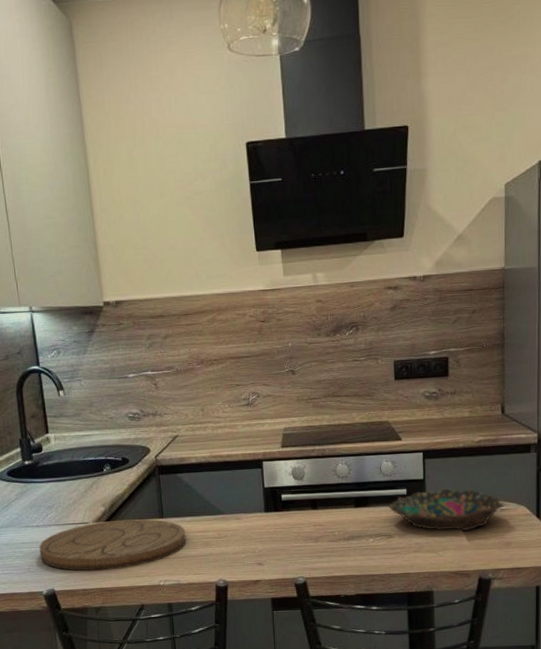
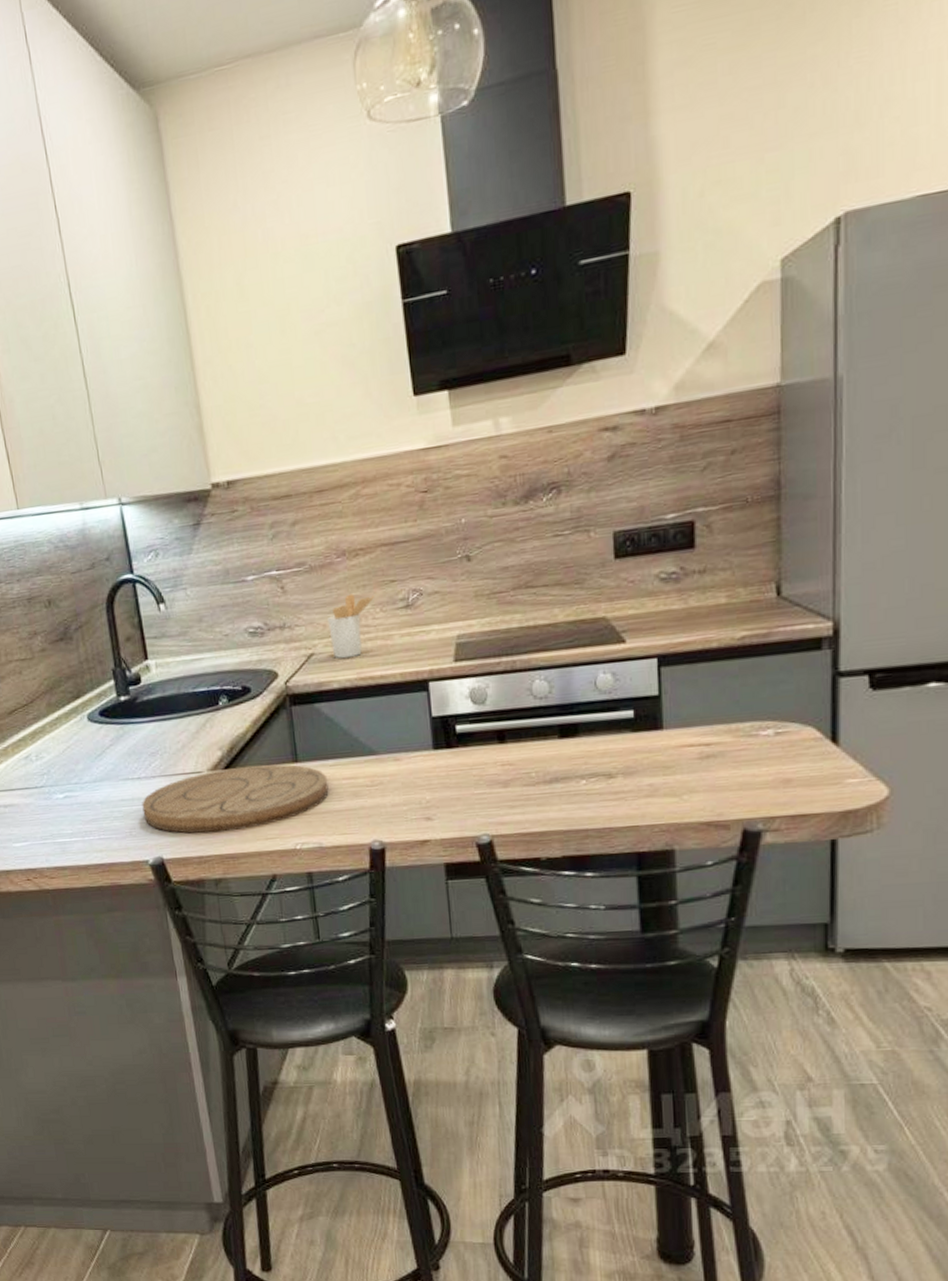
utensil holder: none [189,392,224,440] -> present [328,593,374,658]
bowl: present [388,488,505,532] -> none [607,706,783,766]

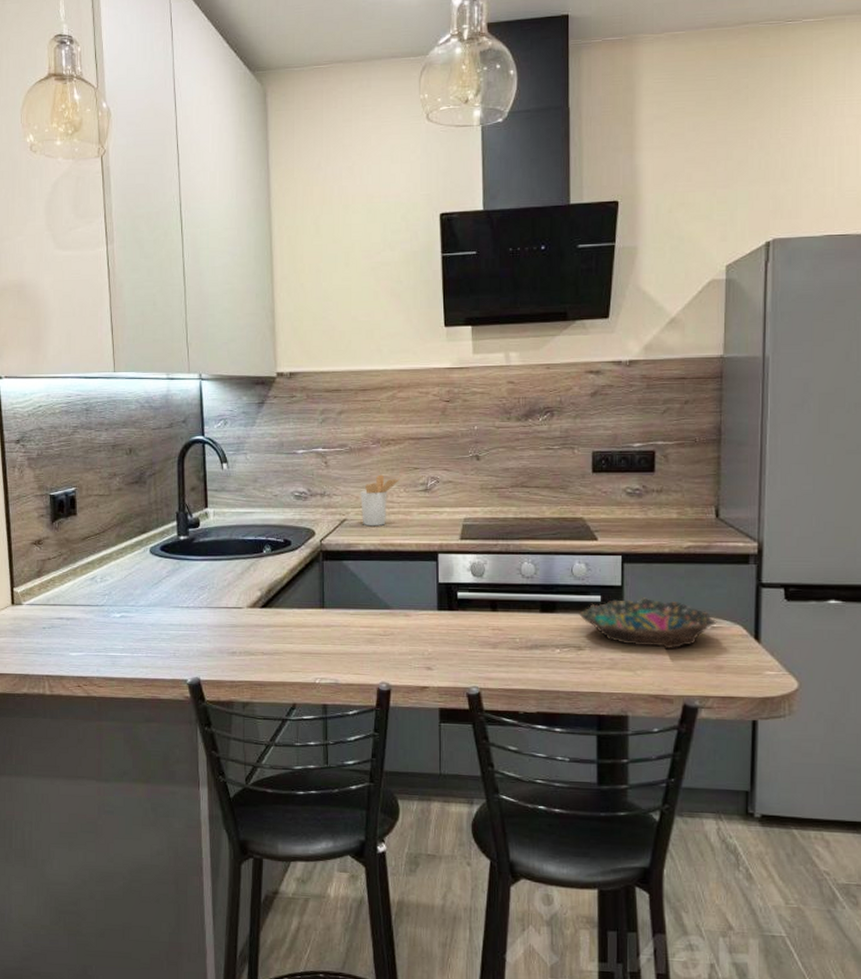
cutting board: present [142,764,329,834] -> none [187,607,348,662]
bowl: none [607,706,783,766] -> present [579,597,717,649]

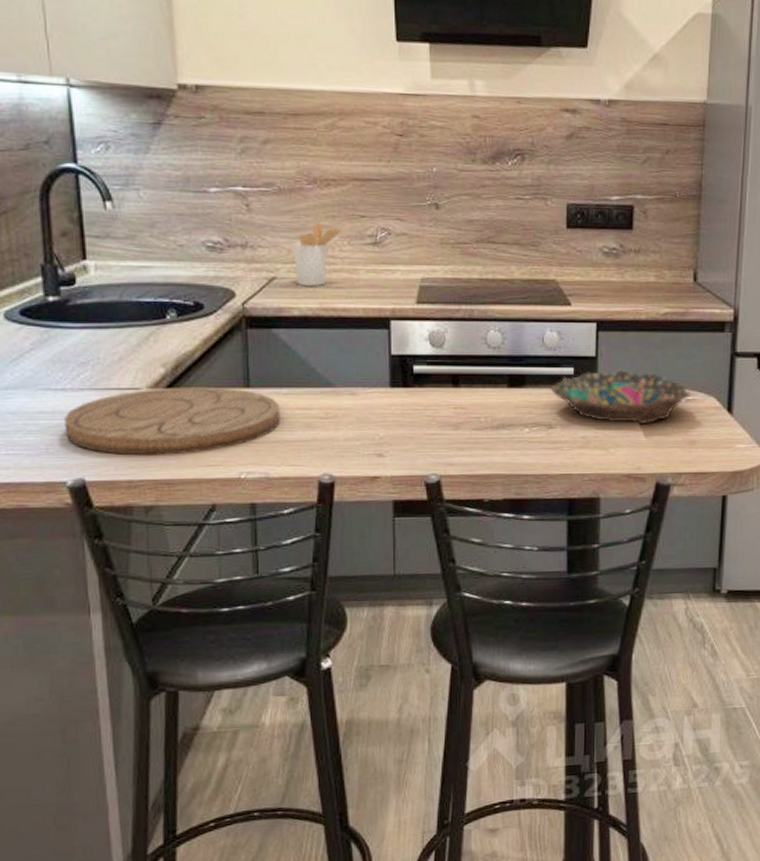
cutting board: none [187,607,348,662] -> present [64,386,280,456]

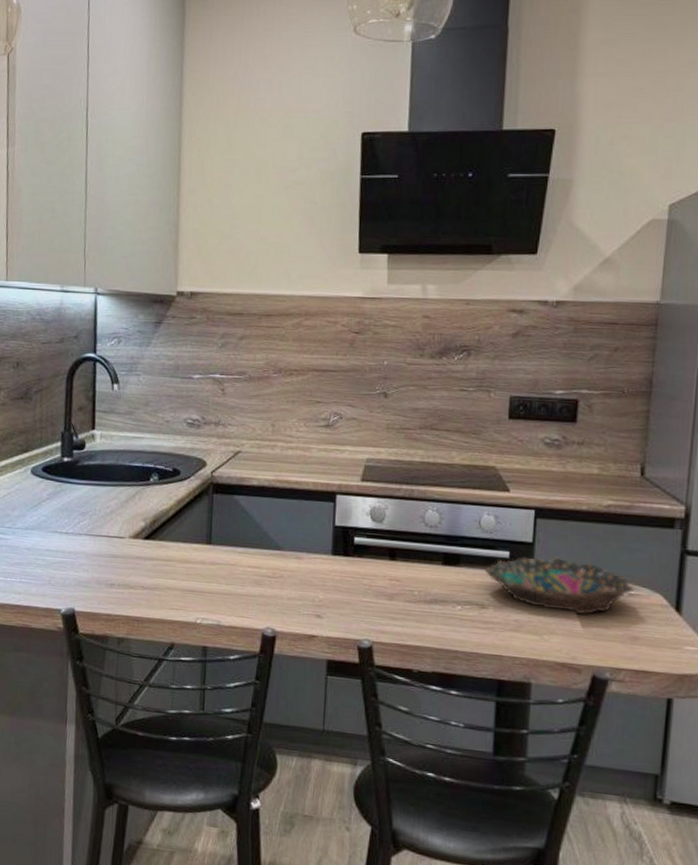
cutting board: present [64,386,280,456] -> none [64,538,235,597]
utensil holder: present [293,222,342,286] -> none [257,406,300,461]

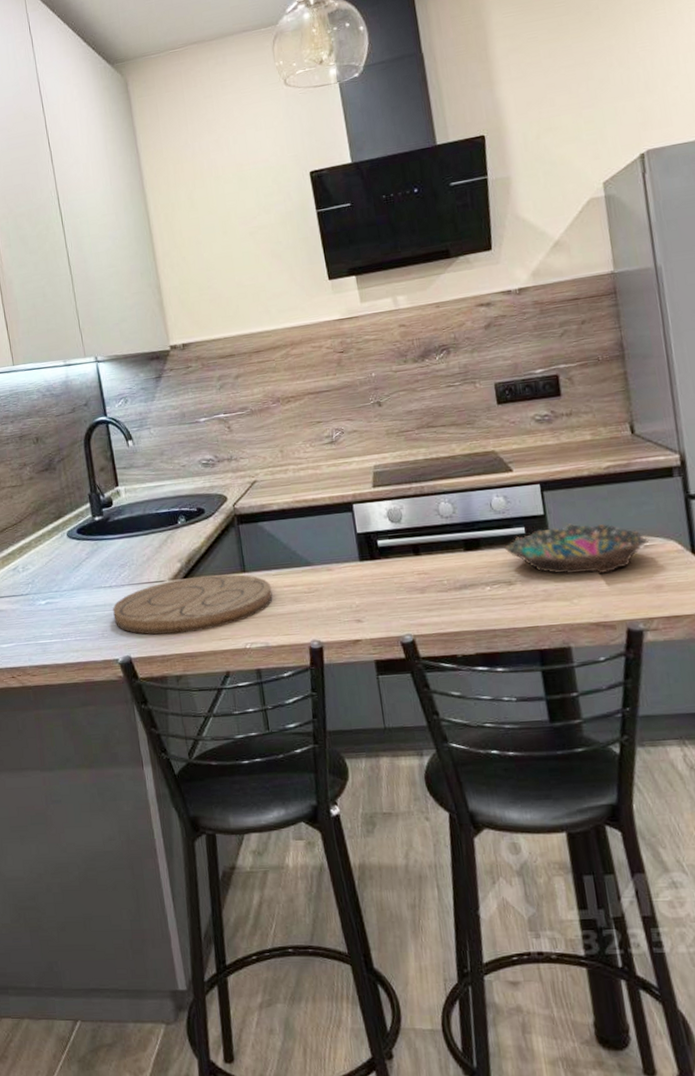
cutting board: none [64,538,235,597] -> present [113,574,273,635]

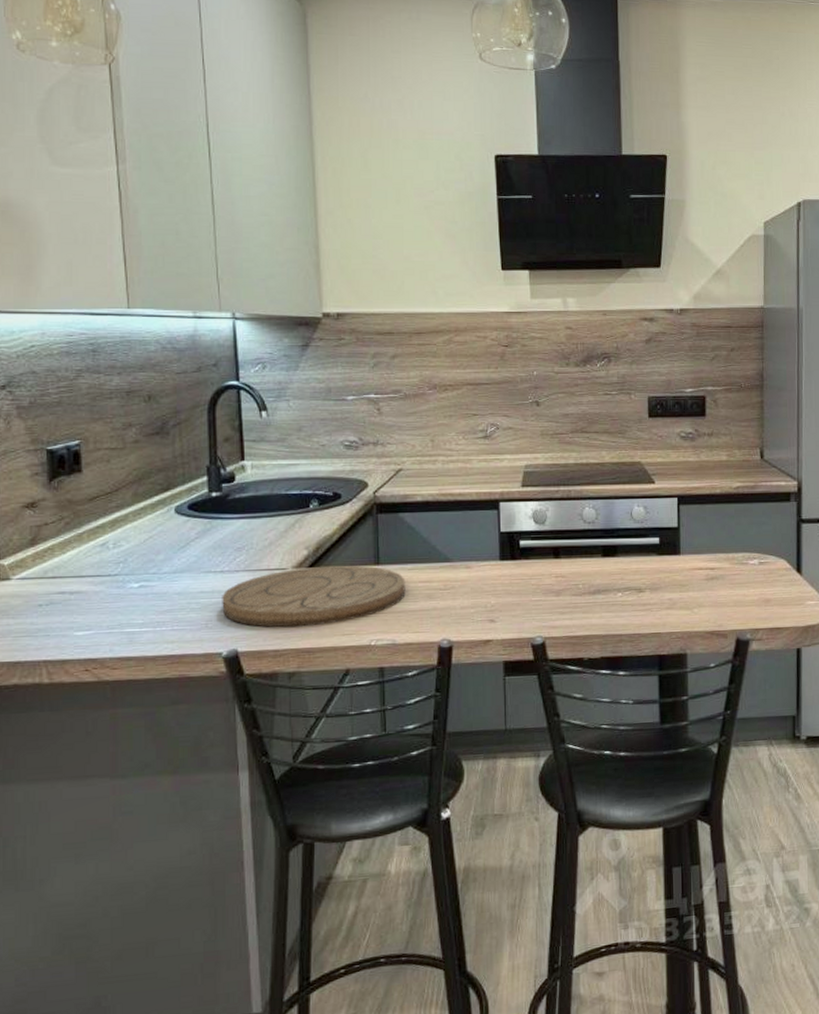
bowl: present [504,523,650,574] -> none [639,537,764,587]

